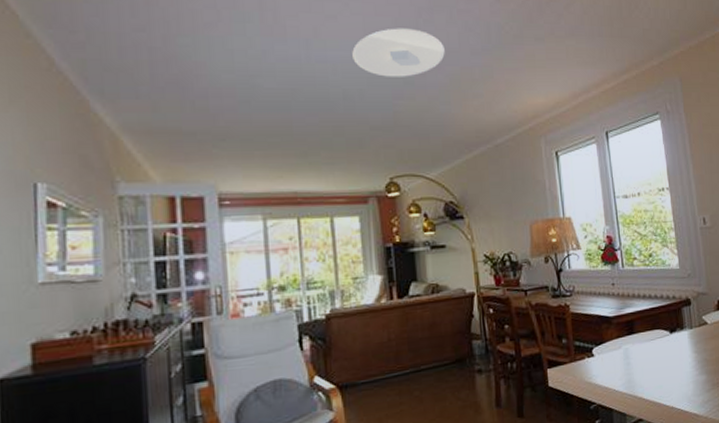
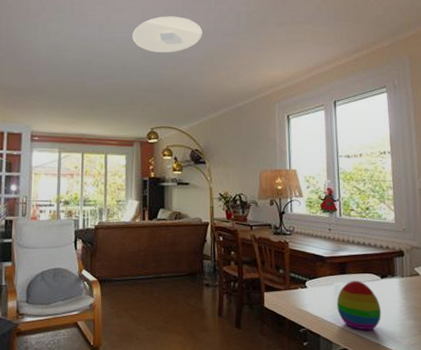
decorative egg: none [627,339,674,395] -> present [337,280,381,331]

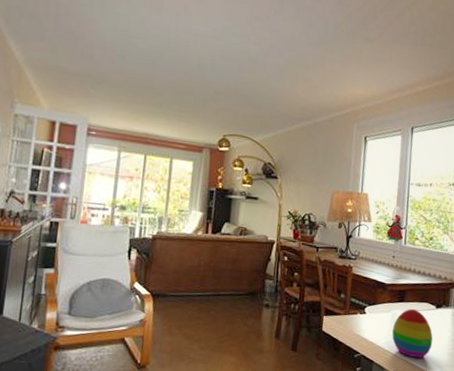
ceiling light: present [132,16,202,53] -> none [211,14,288,56]

